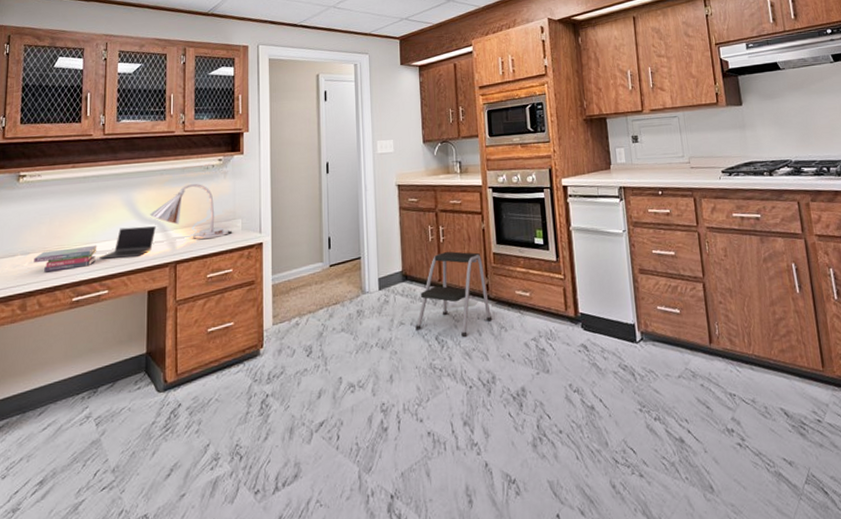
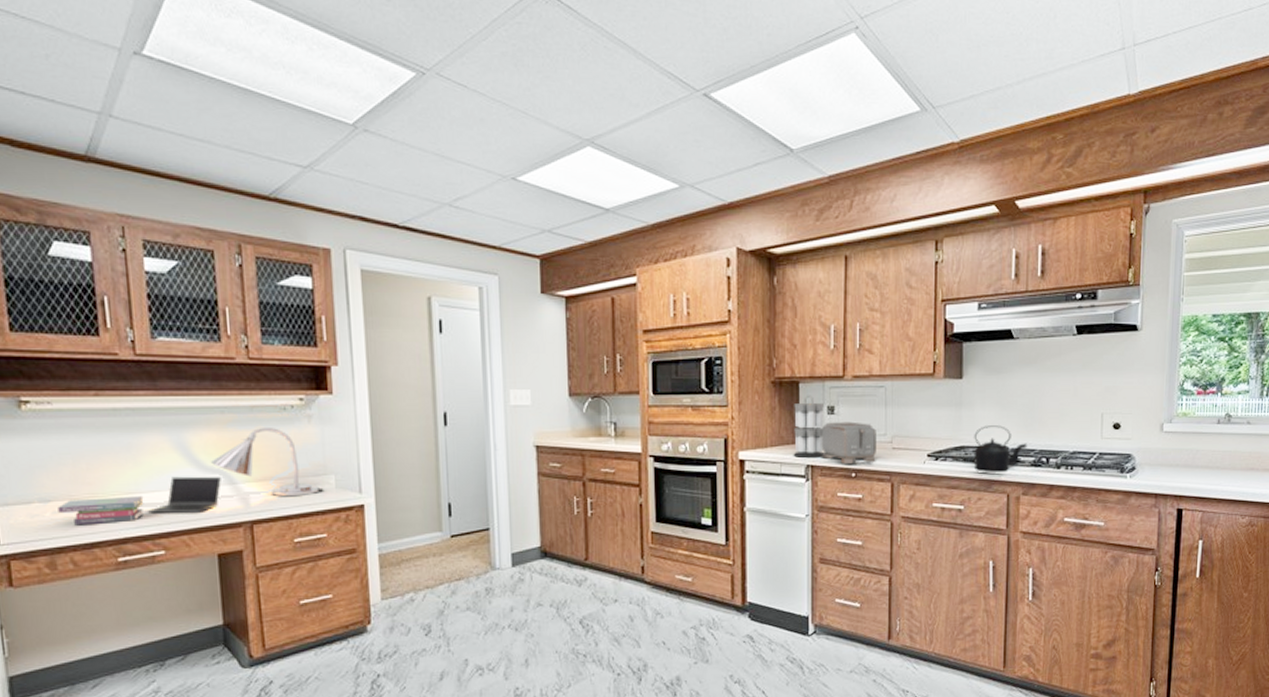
step stool: present [415,251,493,337] -> none [556,527,647,622]
spice rack: none [604,128,633,181] -> present [793,395,824,459]
toaster: none [629,147,678,184] -> present [821,421,876,464]
kettle: none [759,142,808,184] -> present [974,425,1027,474]

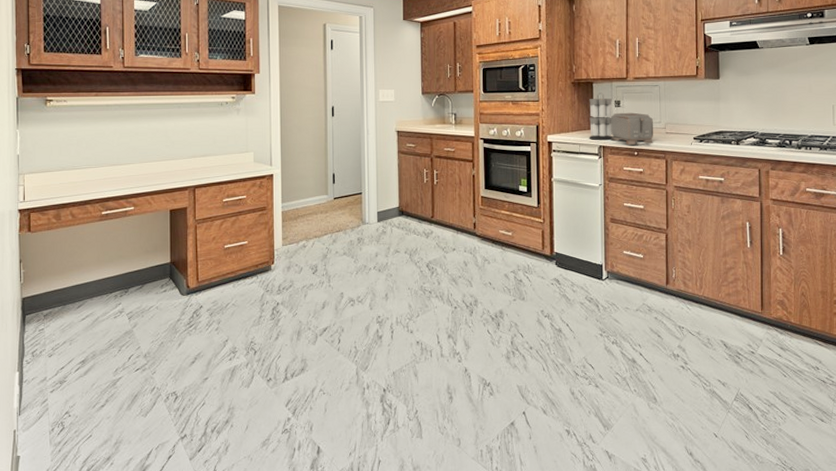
books: present [58,495,144,526] -> none [65,167,122,188]
laptop computer: present [148,476,221,514] -> none [125,153,175,181]
table lamp: present [210,428,323,497] -> none [169,118,245,168]
kettle: present [974,425,1027,474] -> none [730,115,773,153]

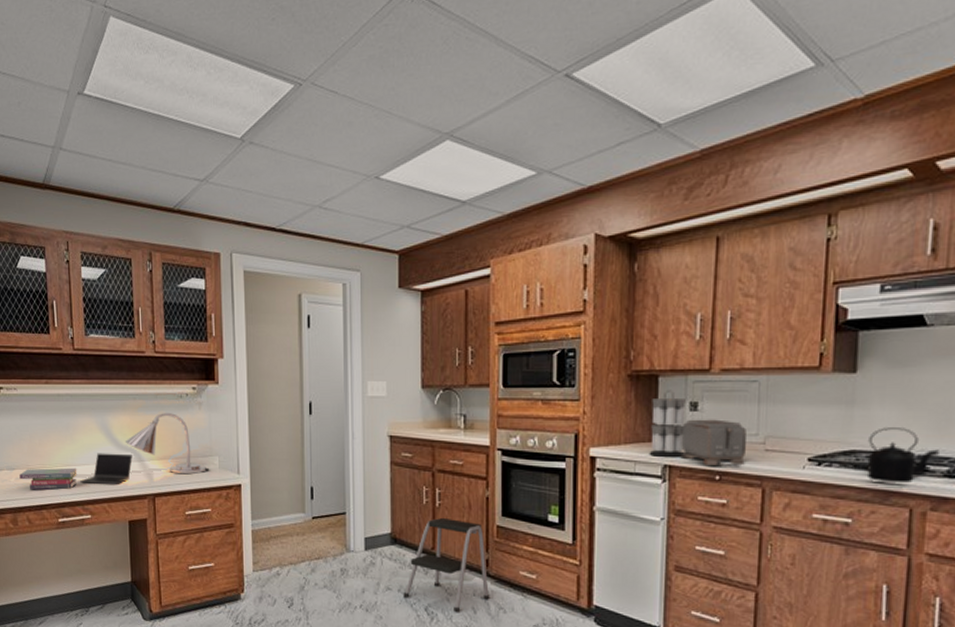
books: none [65,167,122,188] -> present [19,467,77,490]
laptop computer: none [125,153,175,181] -> present [80,453,132,485]
table lamp: none [169,118,245,168] -> present [125,413,209,475]
step stool: none [409,192,478,266] -> present [403,517,490,612]
kettle: none [730,115,773,153] -> present [867,427,939,484]

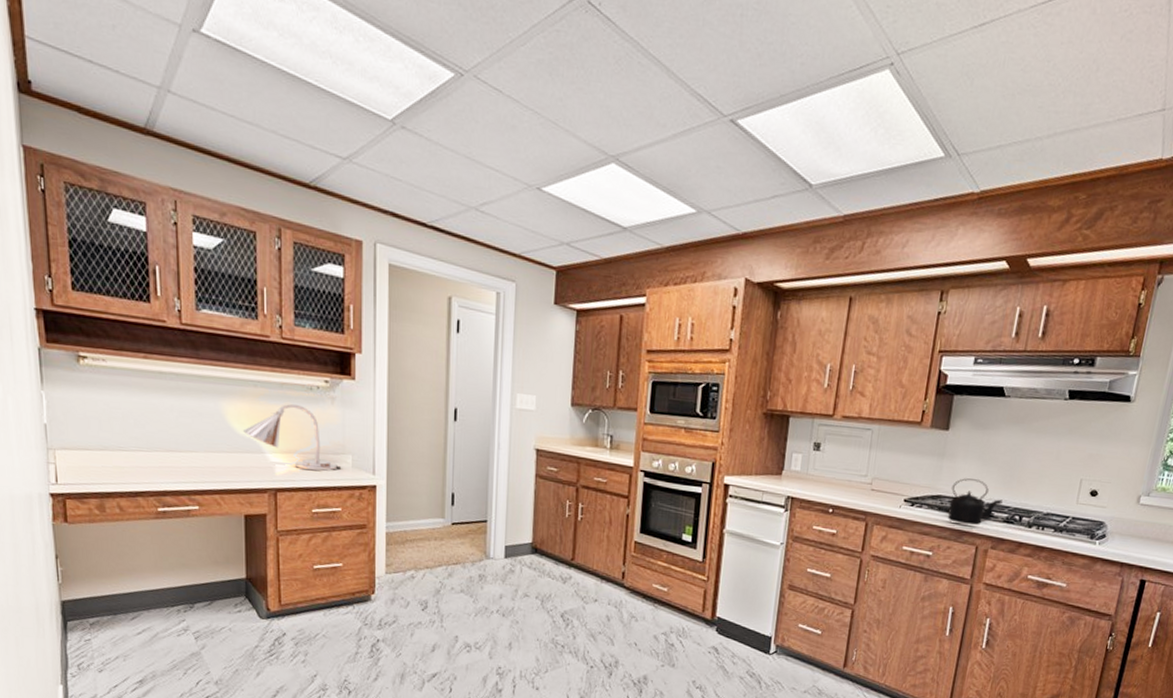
books: present [19,467,77,490] -> none [108,451,183,477]
laptop computer: present [80,453,132,485] -> none [186,440,251,476]
step stool: present [403,517,490,612] -> none [540,530,624,619]
spice rack: present [649,389,686,458] -> none [775,429,811,491]
toaster: present [680,419,746,466] -> none [801,457,858,502]

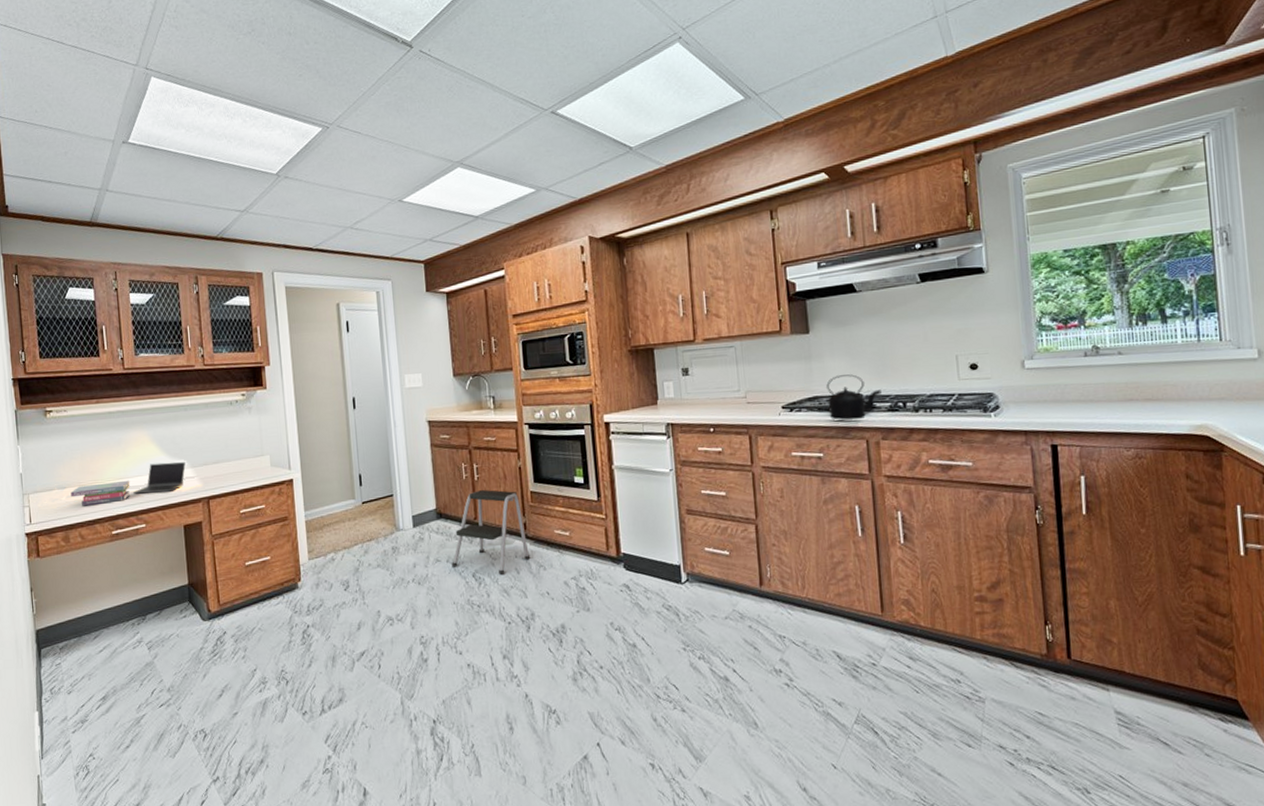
books: none [108,451,183,477] -> present [70,480,131,506]
laptop computer: none [186,440,251,476] -> present [133,462,186,494]
table lamp: present [242,404,340,471] -> none [177,419,261,476]
step stool: none [540,530,624,619] -> present [452,489,531,575]

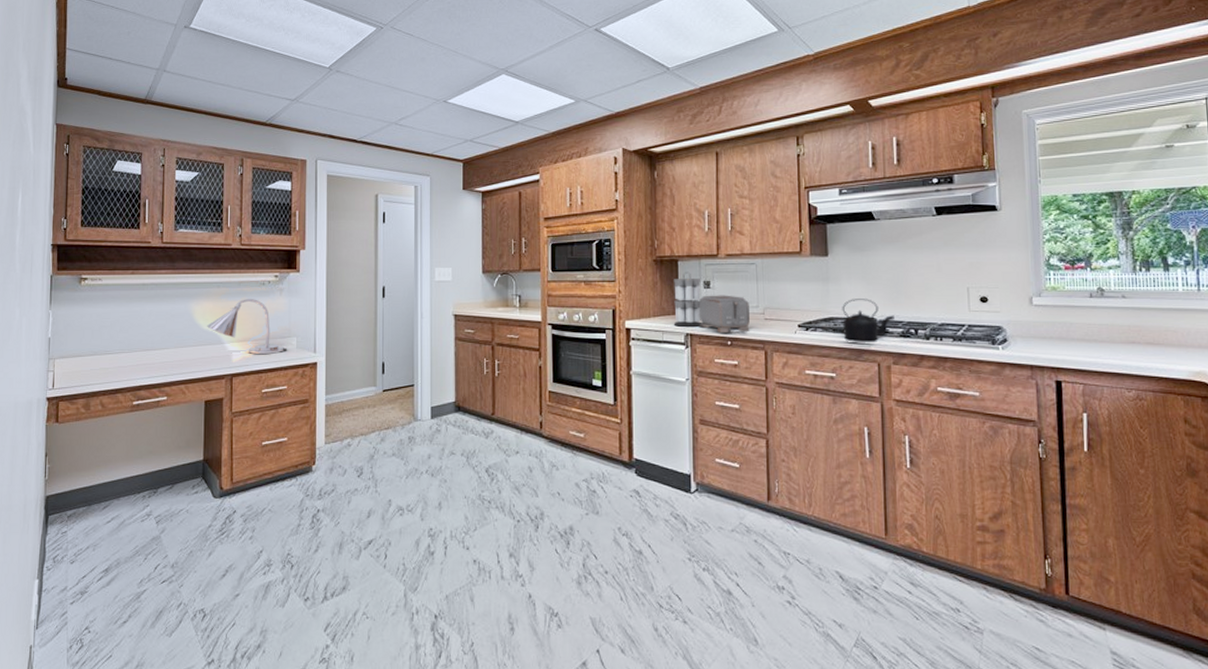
books: present [70,480,131,506] -> none [96,352,156,375]
laptop computer: present [133,462,186,494] -> none [158,337,213,367]
table lamp: none [177,419,261,476] -> present [206,299,287,355]
step stool: present [452,489,531,575] -> none [466,385,544,472]
spice rack: none [651,359,682,417] -> present [673,271,701,328]
toaster: none [678,381,732,420] -> present [699,295,750,333]

